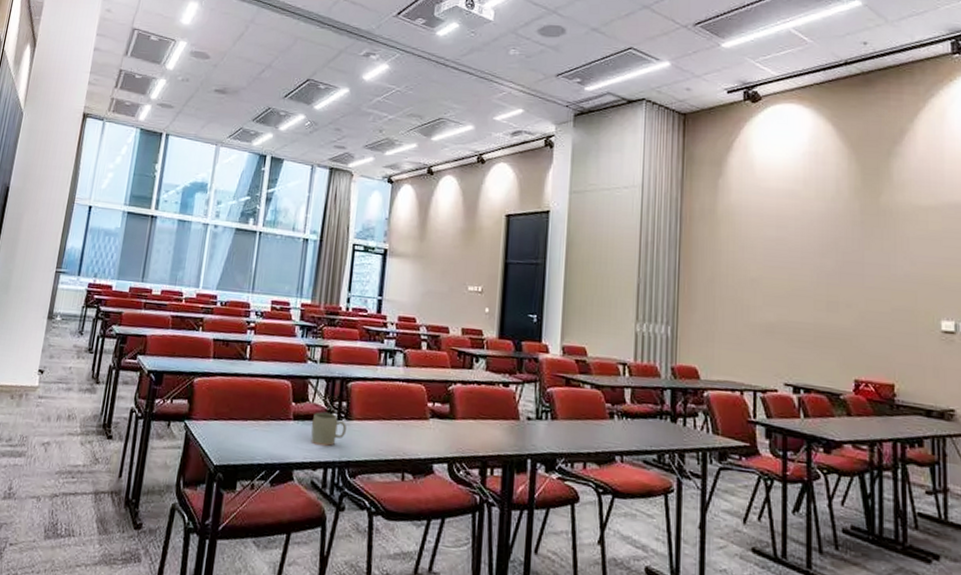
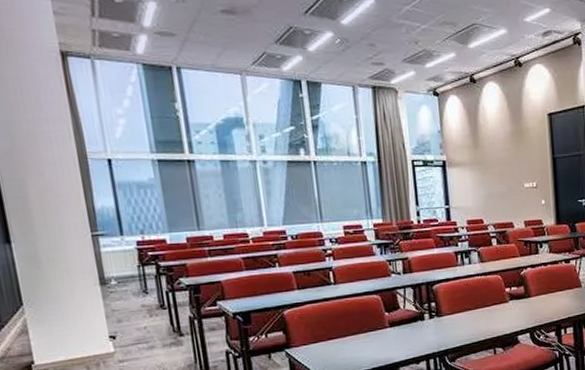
mug: present [310,412,346,446] -> none [406,314,439,343]

